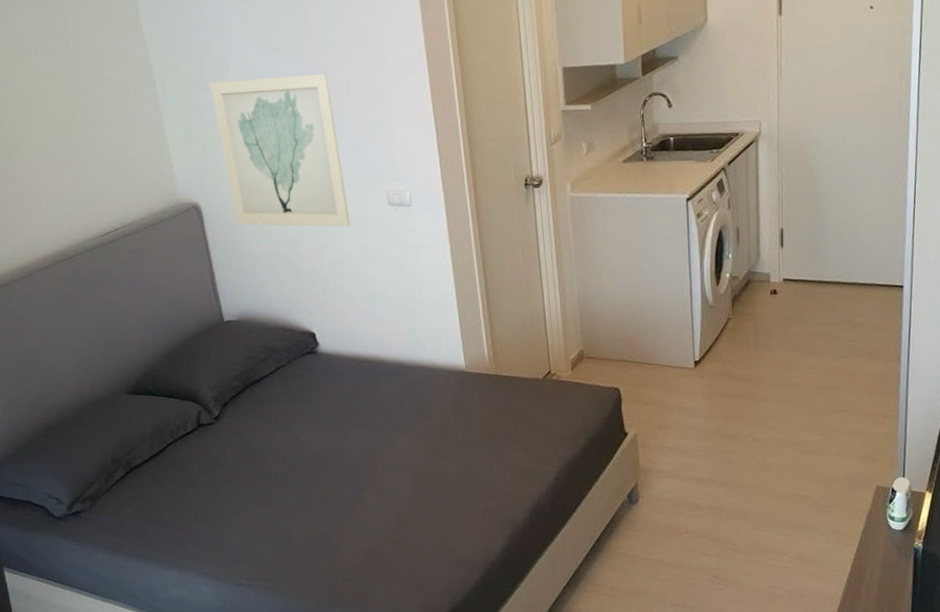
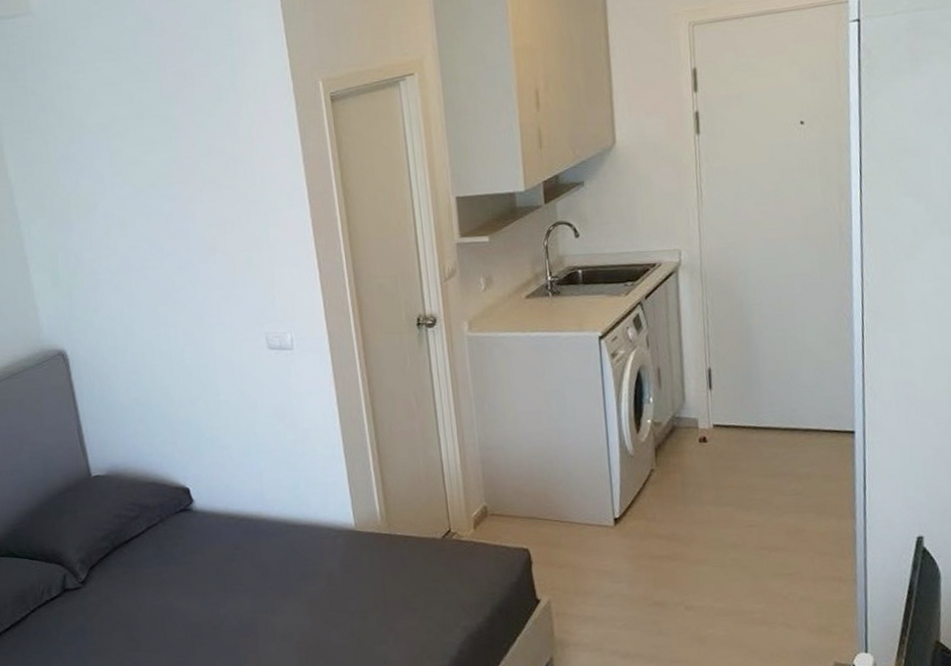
wall art: present [209,73,350,228] -> none [76,210,227,374]

